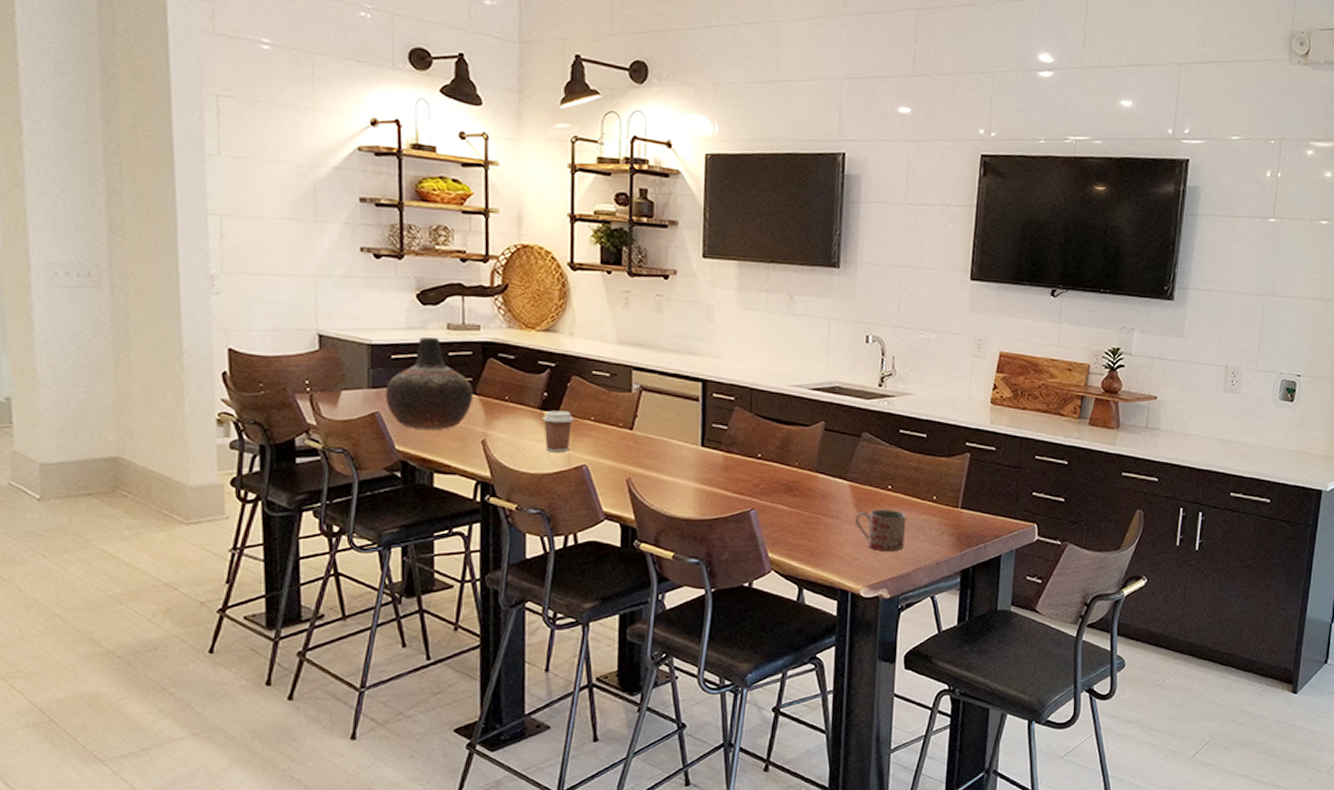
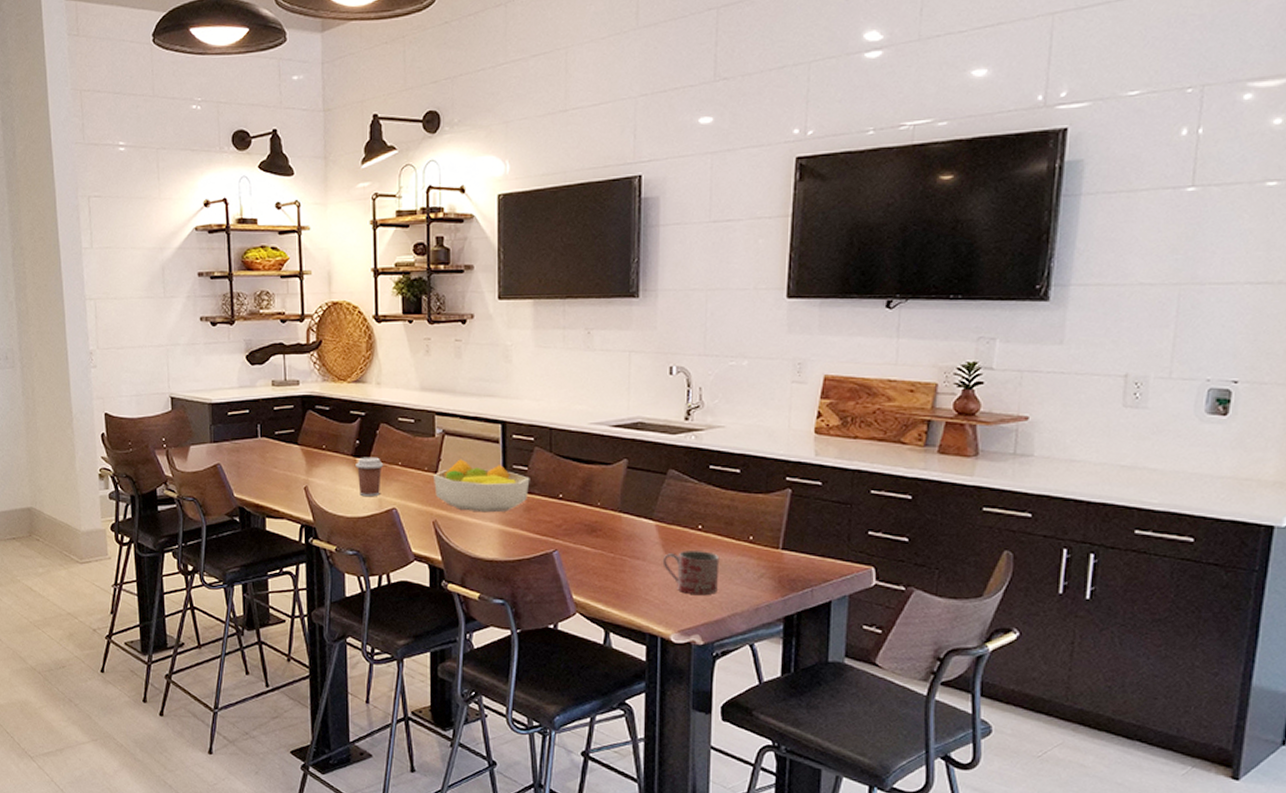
vase: present [385,336,474,430] -> none [224,393,296,478]
fruit bowl: none [628,416,730,471] -> present [433,459,530,513]

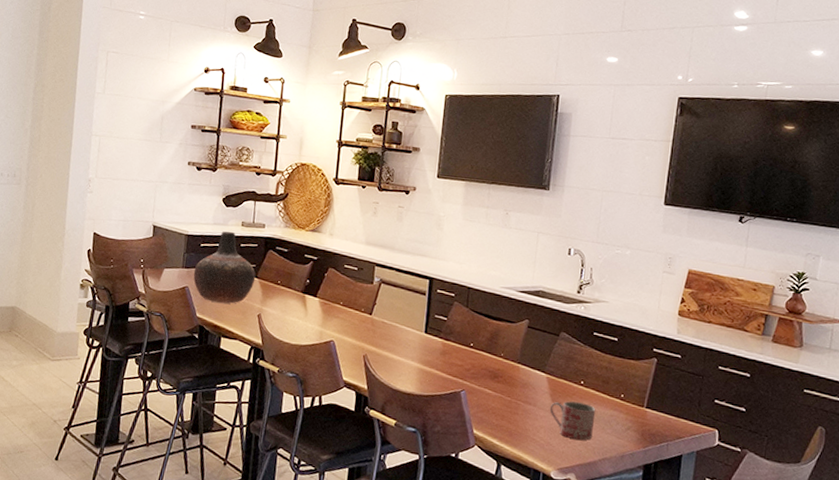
vase: none [224,393,296,478] -> present [193,231,256,304]
coffee cup: present [355,457,384,497] -> none [304,294,328,329]
fruit bowl: present [433,459,530,513] -> none [367,305,448,353]

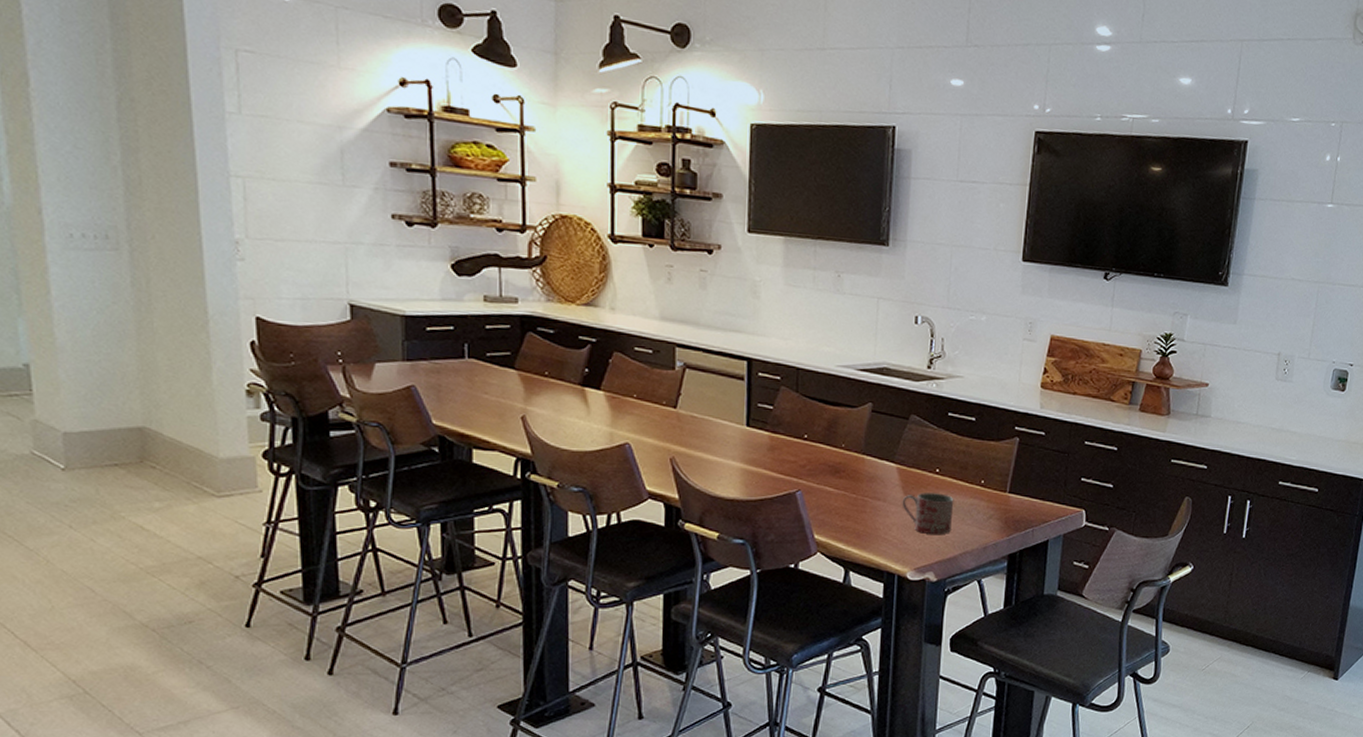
vase: present [193,231,256,304] -> none [420,308,513,405]

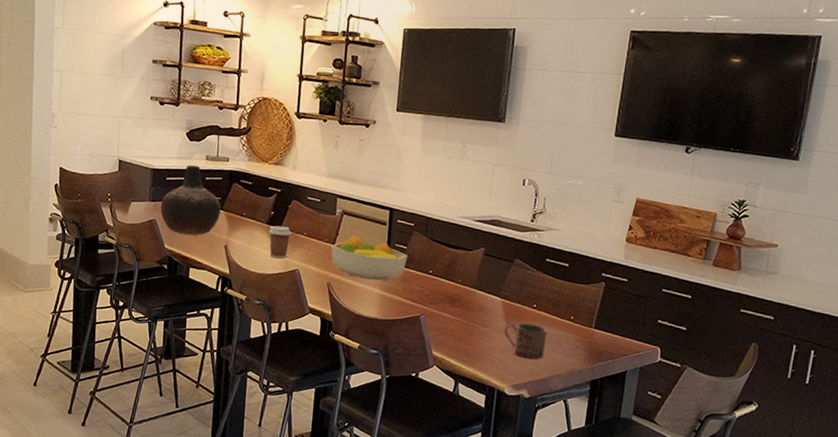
vase: none [420,308,513,405] -> present [160,165,222,236]
coffee cup: none [583,387,617,430] -> present [269,225,292,259]
fruit bowl: none [671,394,775,451] -> present [331,235,408,280]

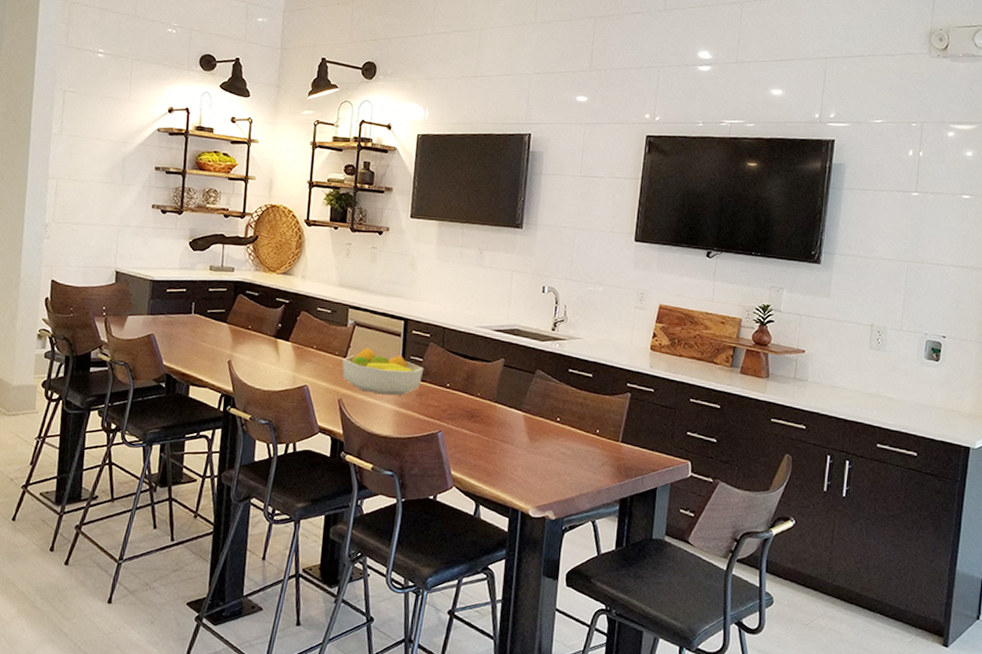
vase: present [160,165,222,236] -> none [159,275,226,351]
coffee cup: present [269,225,292,259] -> none [276,339,301,374]
mug: present [504,323,548,359] -> none [526,438,572,477]

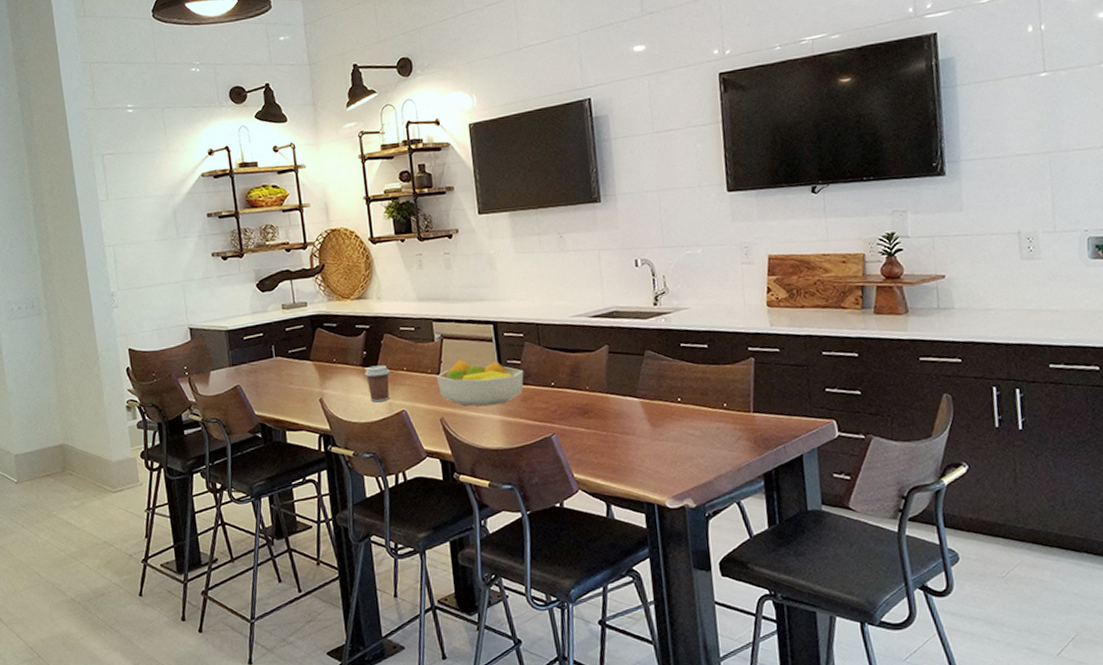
coffee cup: none [276,339,301,374] -> present [365,365,391,403]

